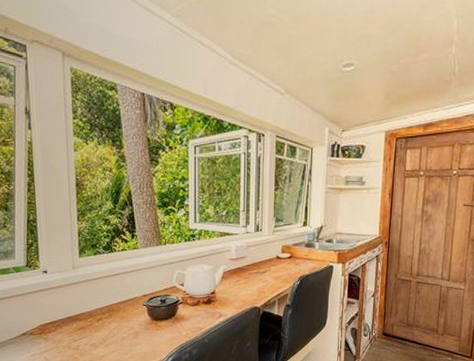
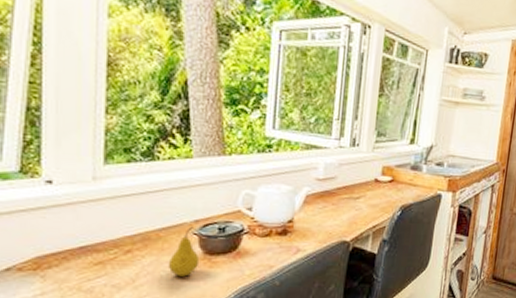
fruit: none [127,299,149,337] -> present [168,226,200,277]

